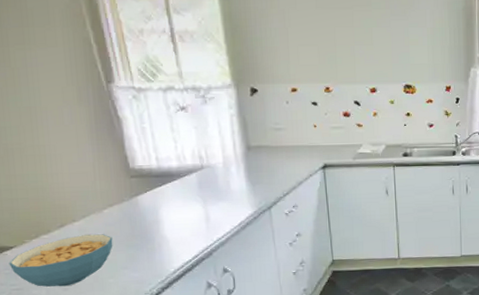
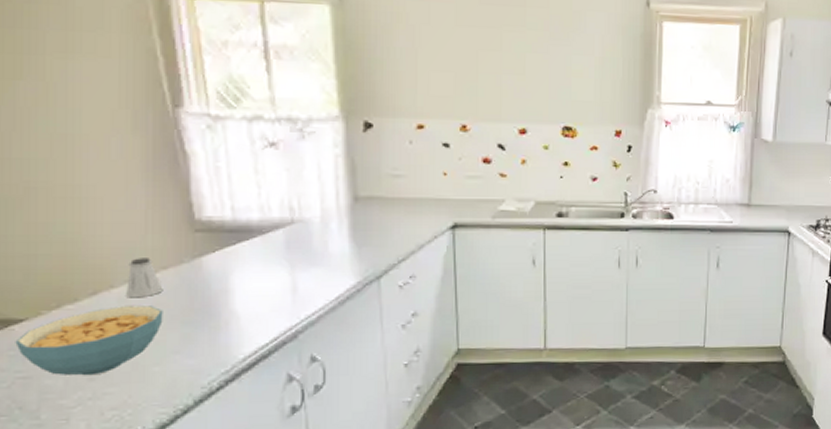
saltshaker: none [84,198,111,229] -> present [126,258,163,298]

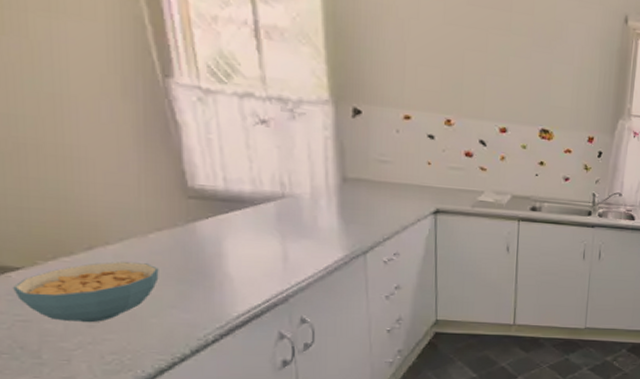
saltshaker: present [126,258,163,298] -> none [122,218,158,256]

